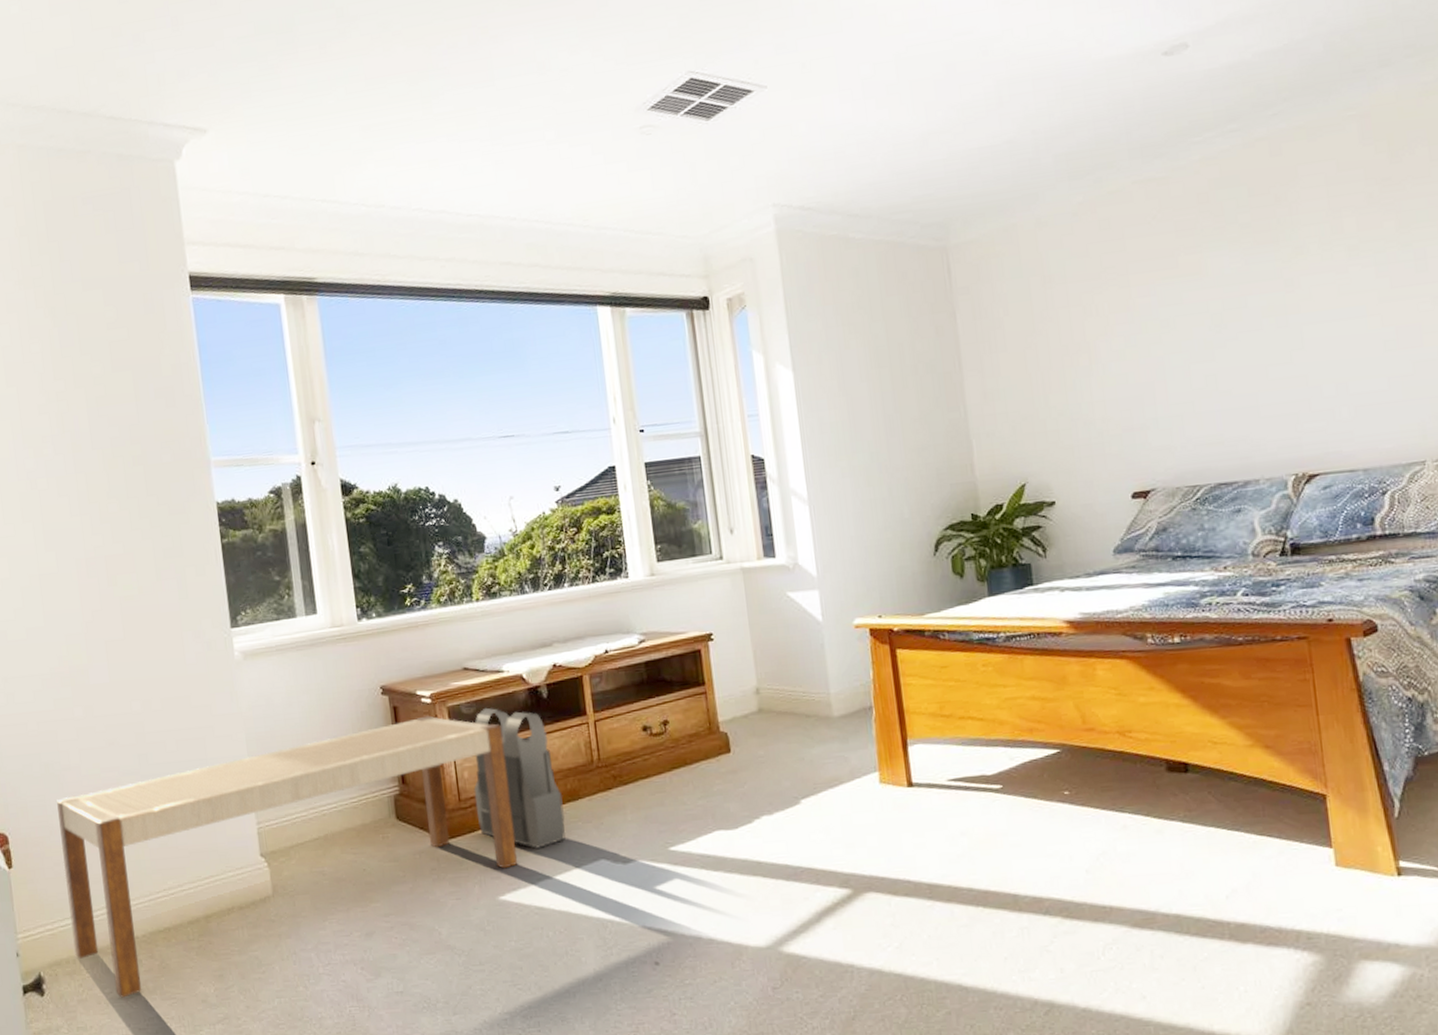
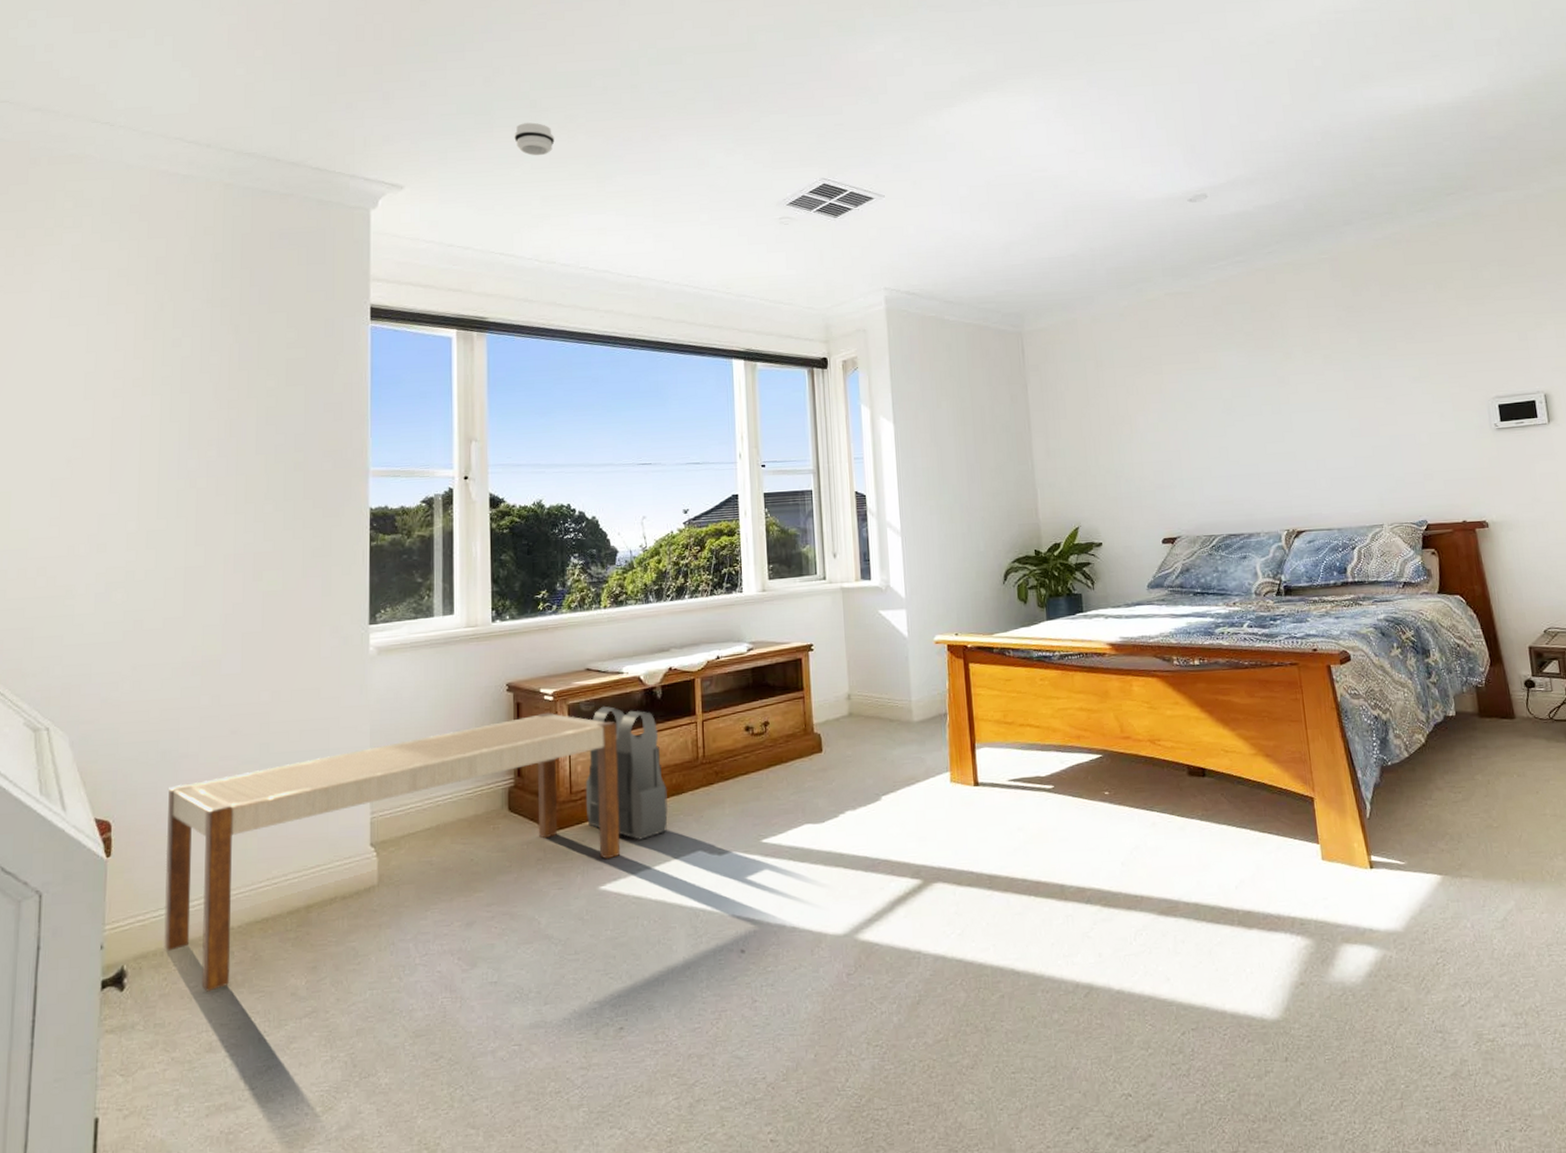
smoke detector: none [322,36,369,78] -> present [514,122,555,156]

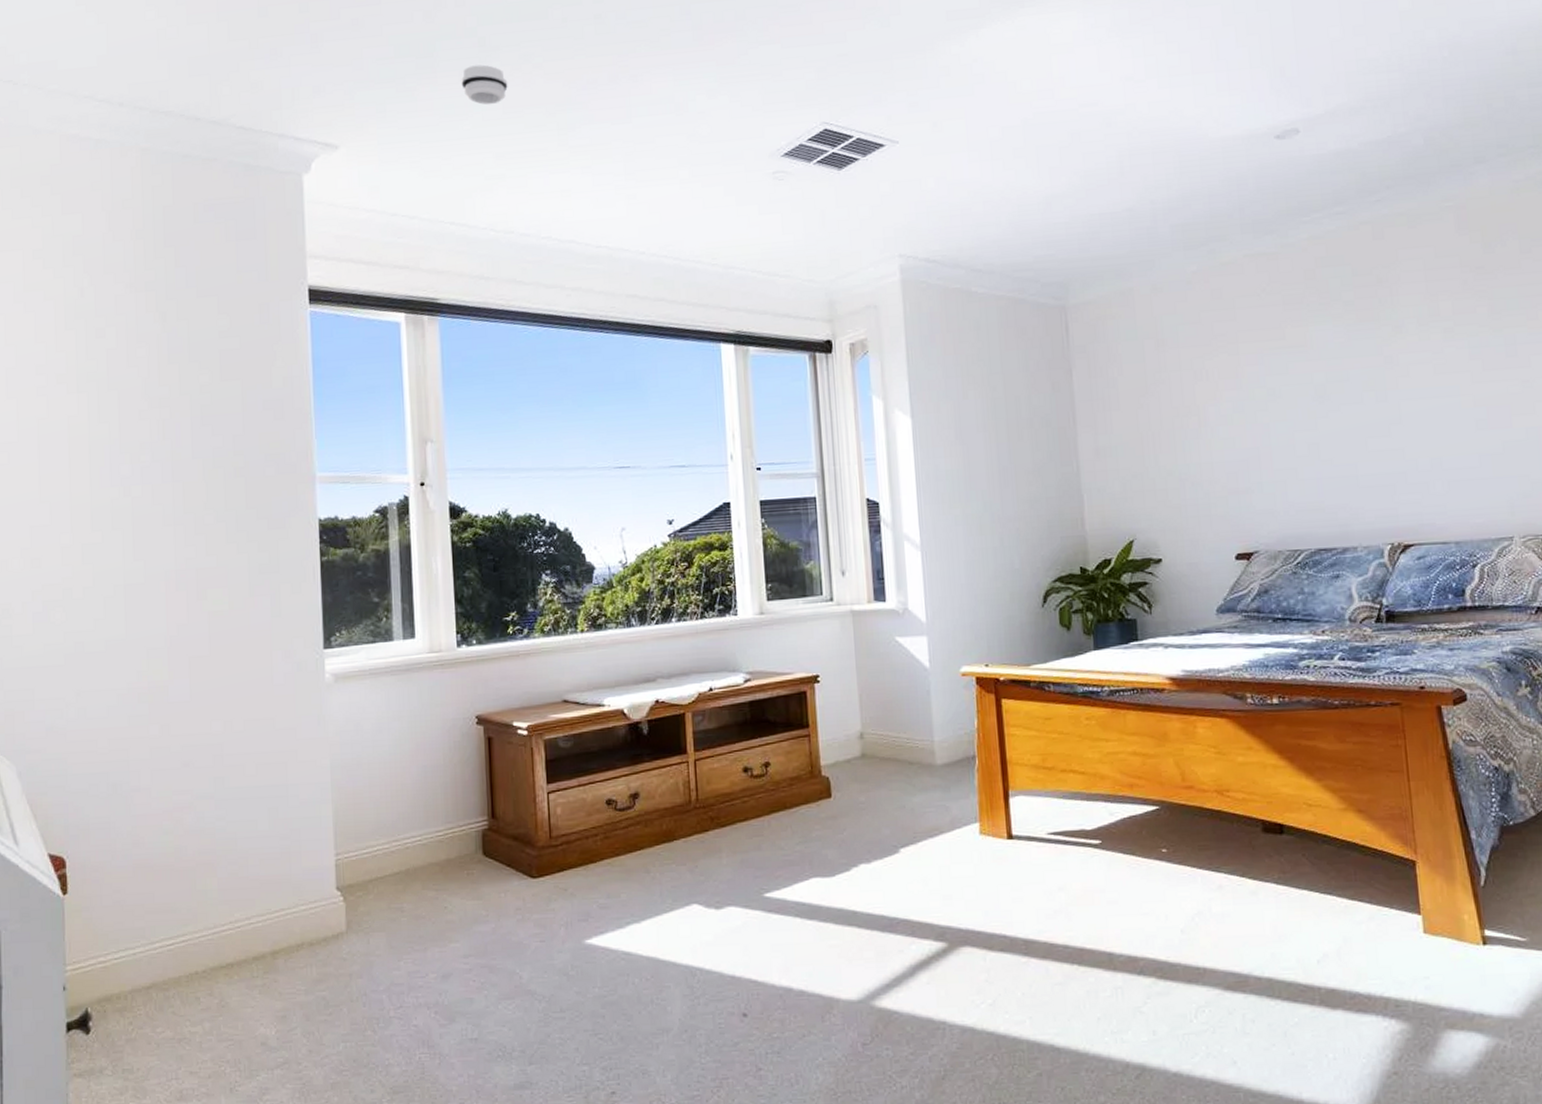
bench: present [164,712,621,993] -> none [122,748,607,1040]
body armor vest: present [585,706,668,840] -> none [566,742,659,891]

